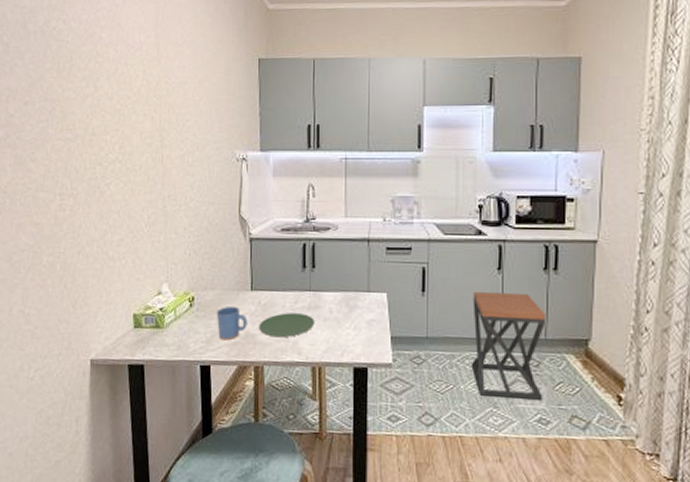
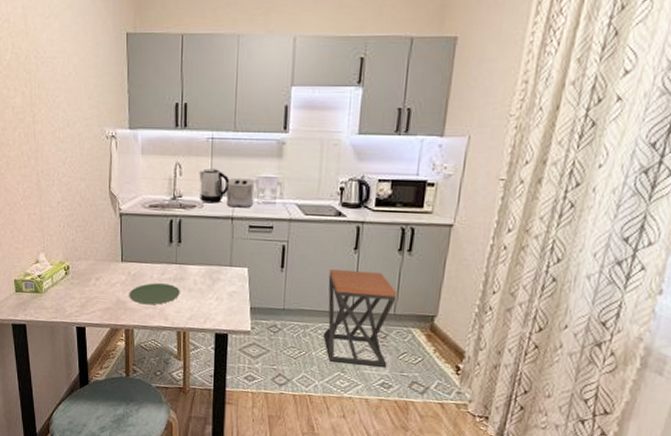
mug: present [216,306,248,341] -> none [89,275,118,306]
kettle: none [333,189,364,225] -> present [199,168,229,204]
toaster: none [362,198,391,229] -> present [226,178,255,208]

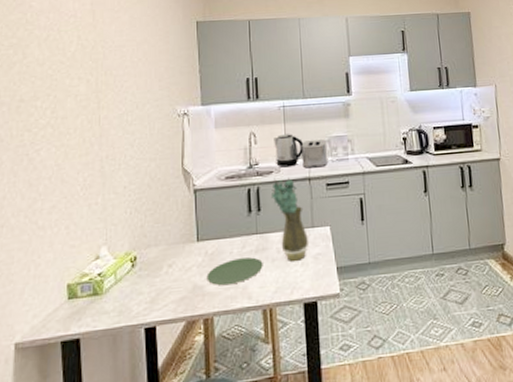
vase: none [192,213,225,295] -> present [270,177,308,261]
stool: present [324,270,397,367] -> none [405,211,474,310]

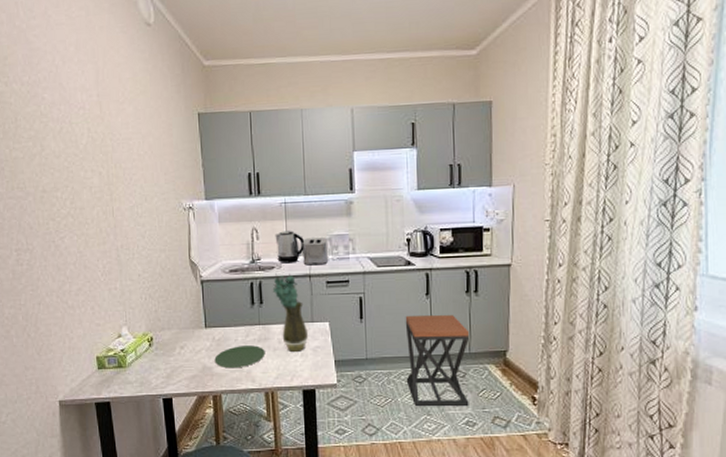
stool: none [405,211,474,310] -> present [405,315,470,406]

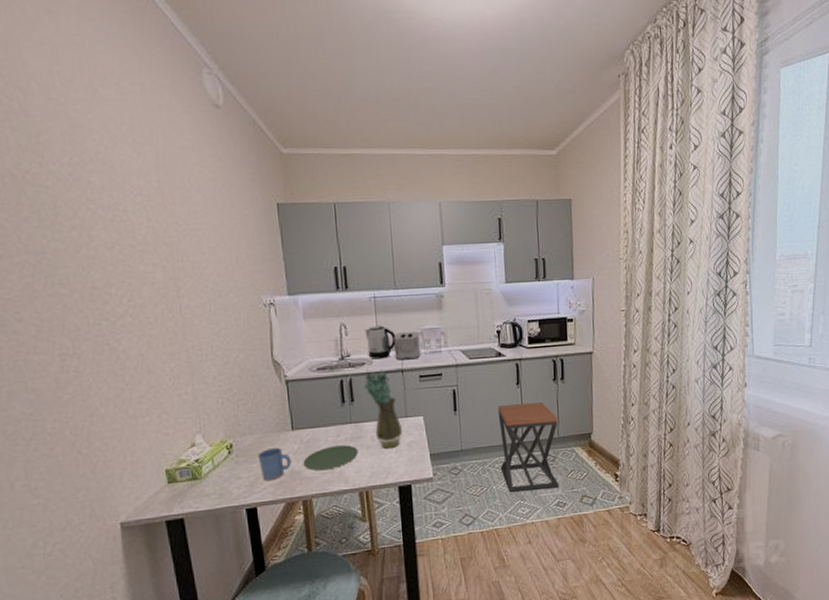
mug: none [174,343,204,375] -> present [257,447,292,481]

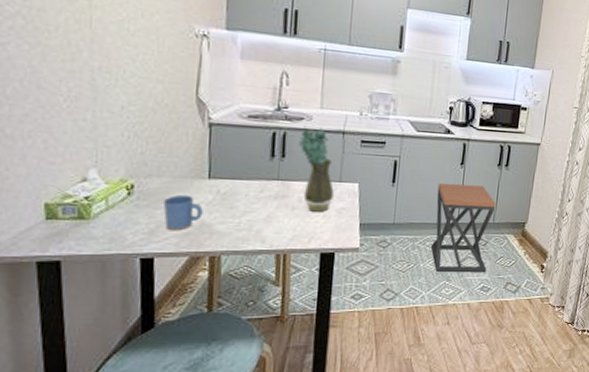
plate: present [303,445,358,471] -> none [216,202,282,227]
kettle: present [365,325,396,360] -> none [308,80,342,117]
toaster: present [394,331,421,361] -> none [338,92,369,123]

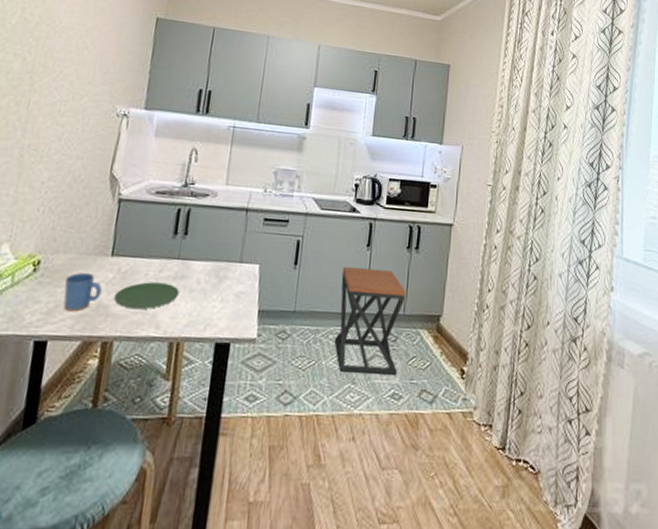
plate: none [216,202,282,227] -> present [114,282,179,310]
vase: present [298,126,334,212] -> none [201,202,234,296]

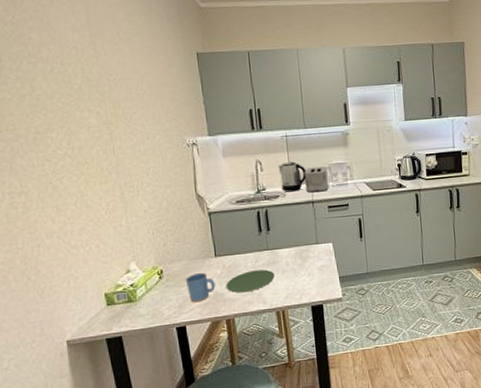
kettle: none [214,156,247,193] -> present [278,161,306,192]
toaster: none [242,168,274,200] -> present [304,166,329,193]
stool: present [335,267,406,375] -> none [399,229,457,310]

